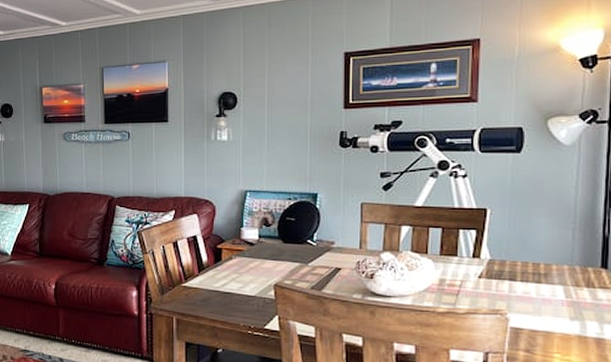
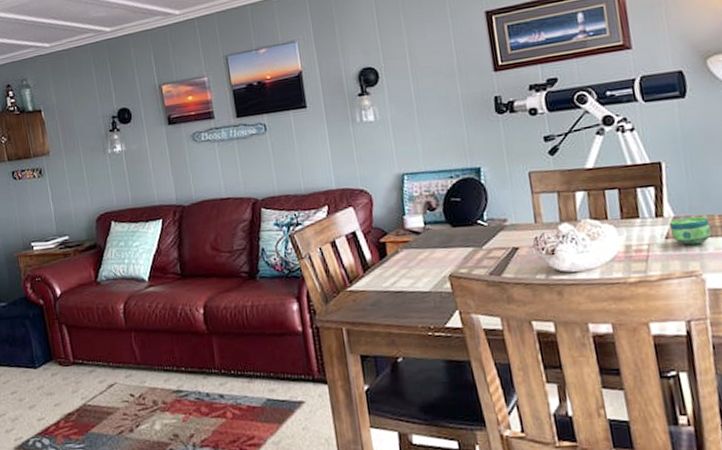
cup: none [484,261,523,287] -> present [668,216,712,246]

